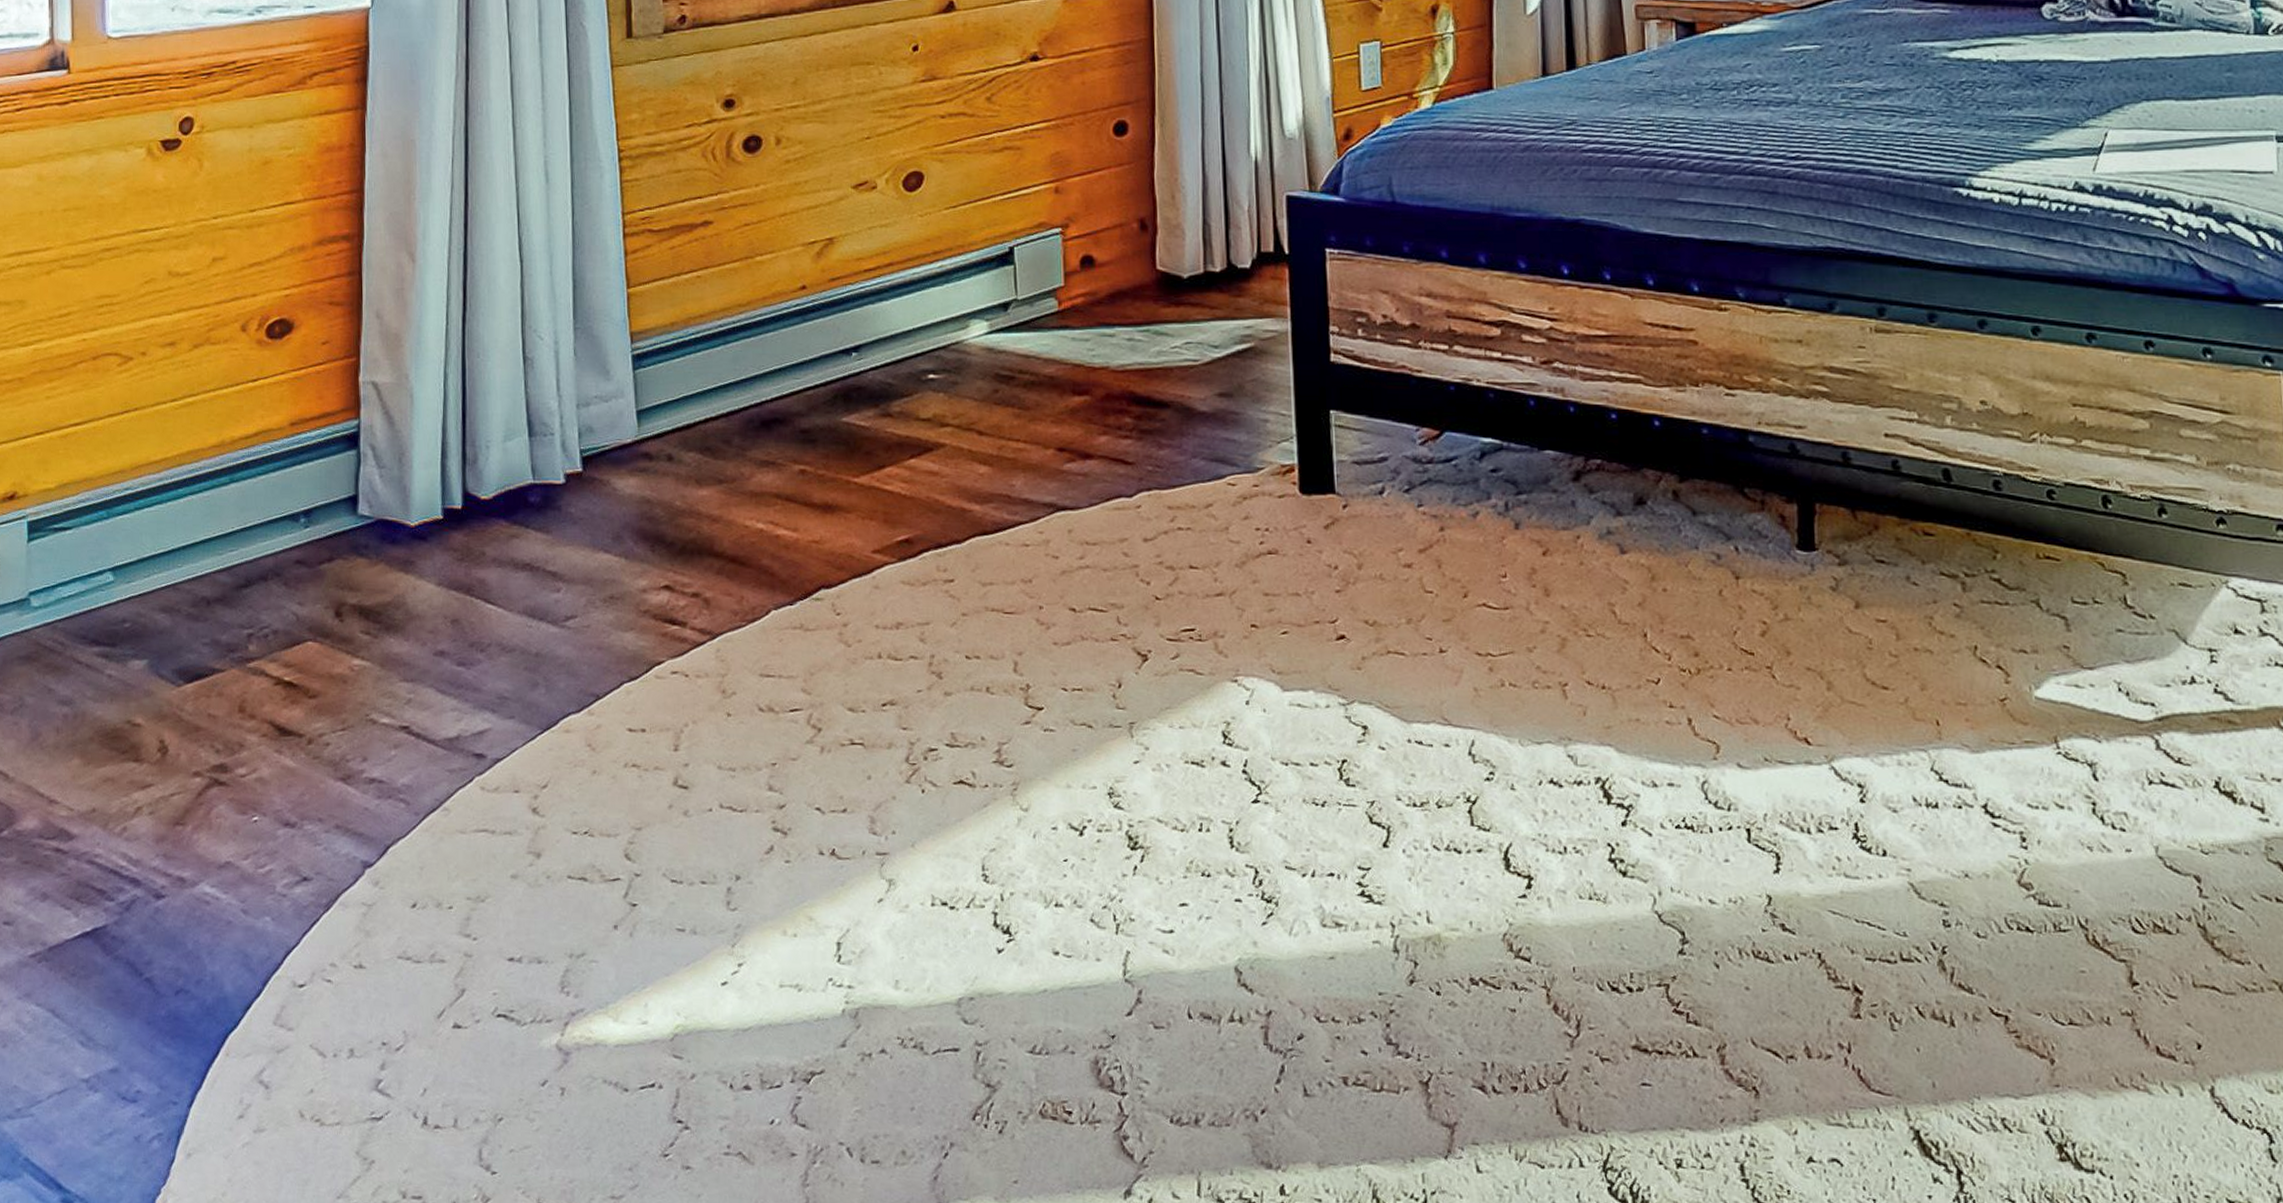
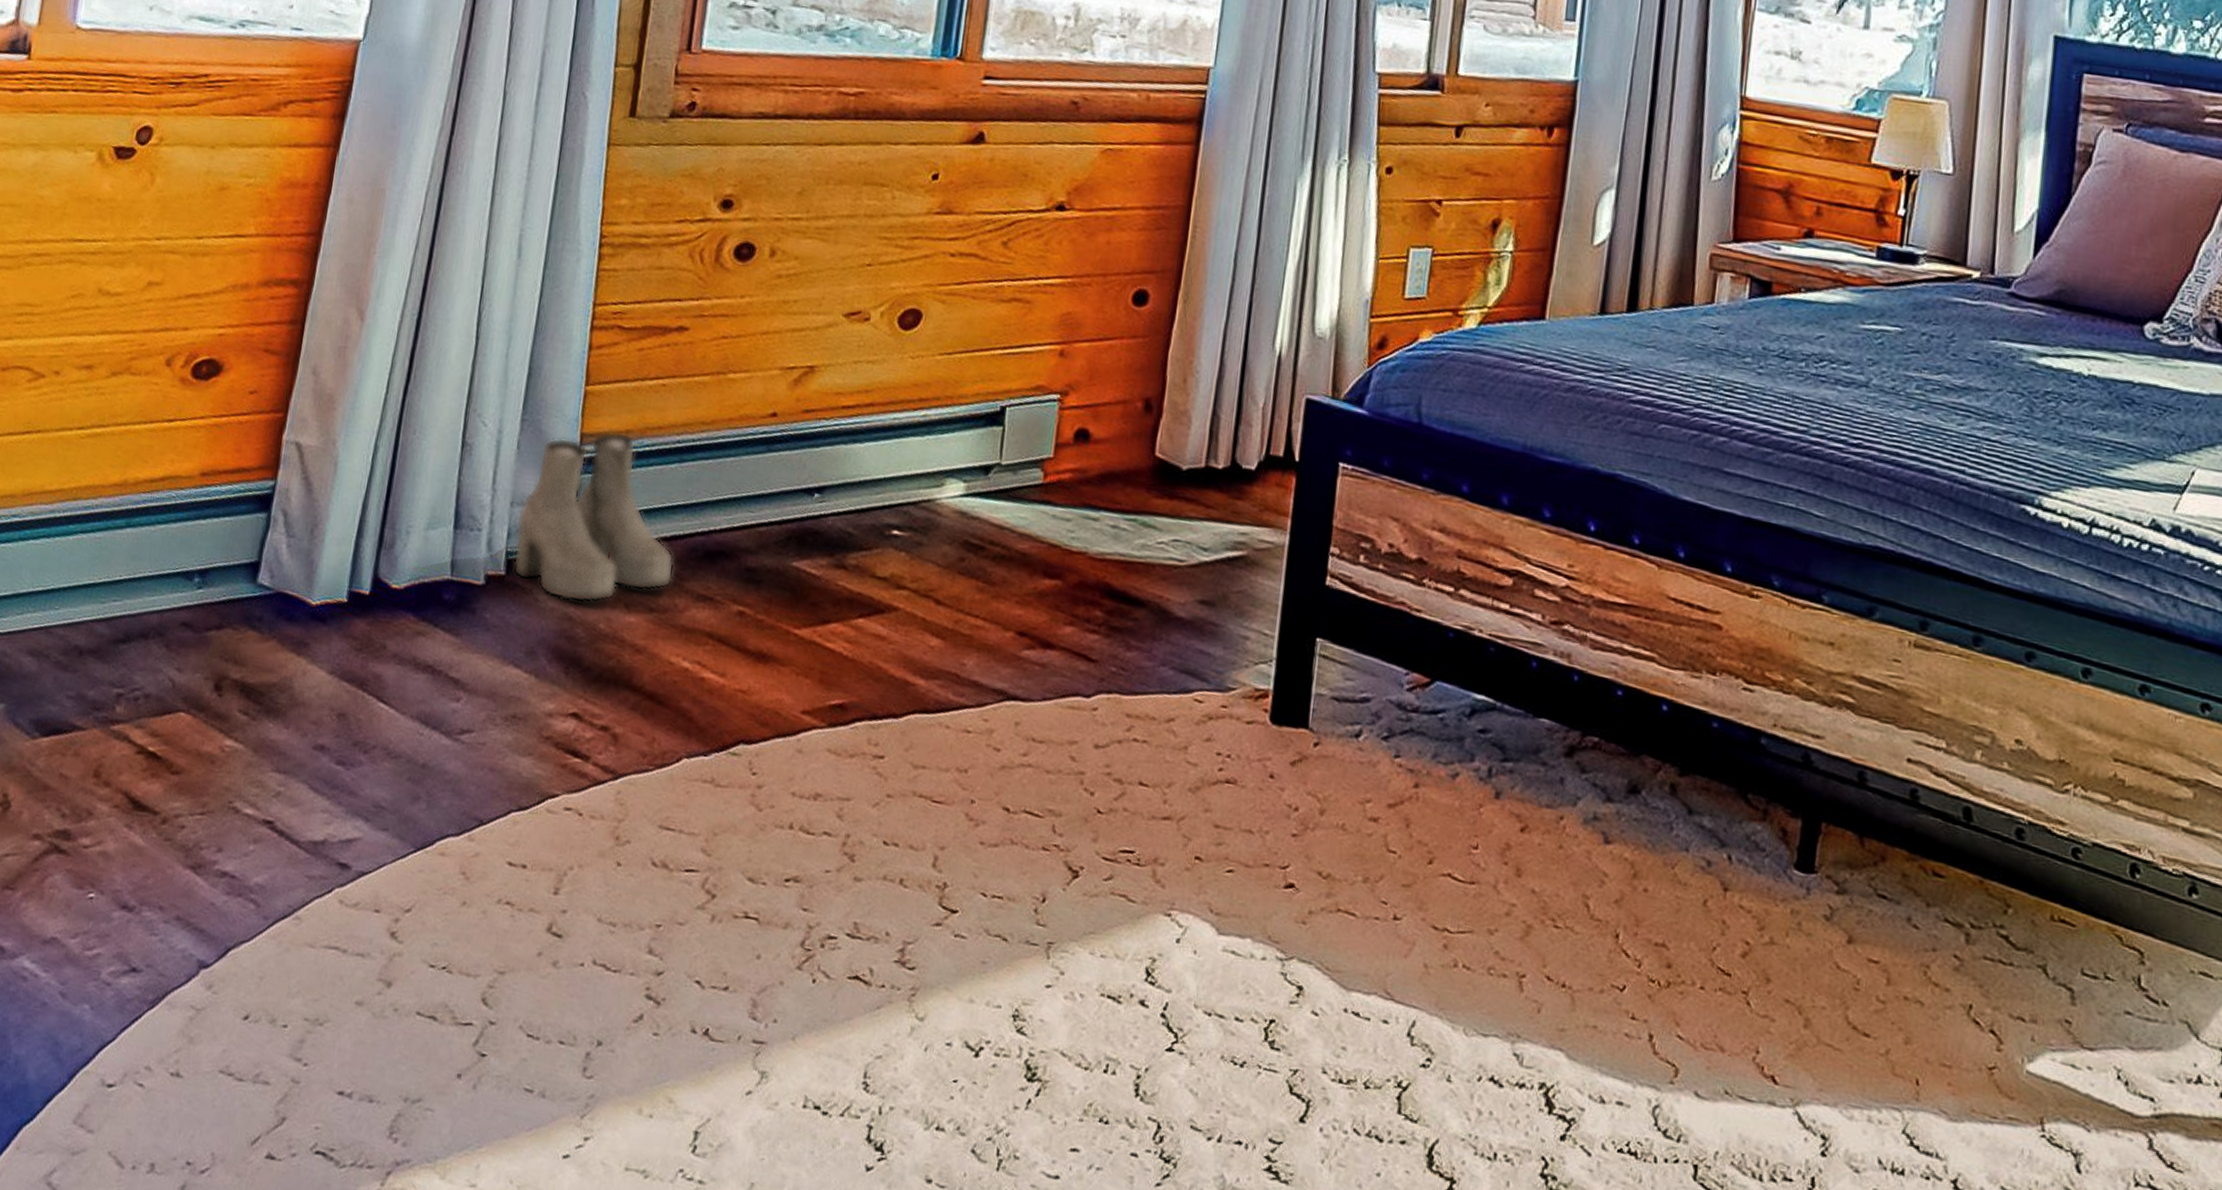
boots: none [585,325,735,486] -> present [513,431,674,603]

